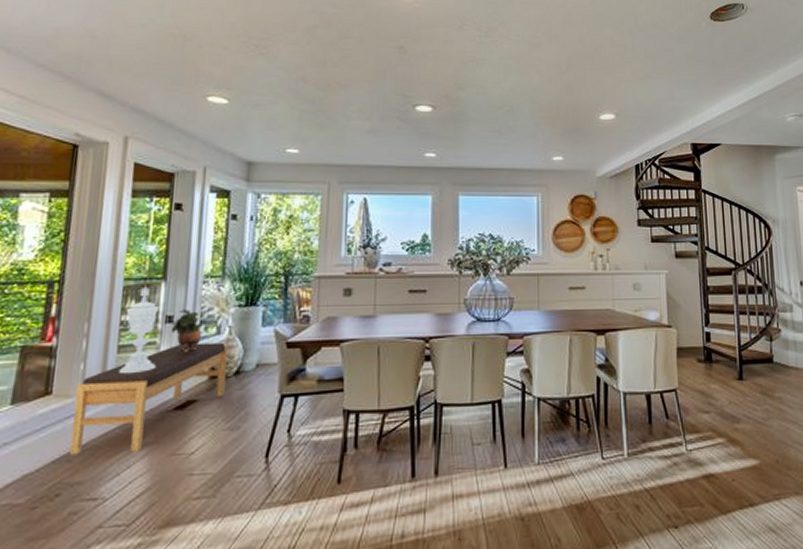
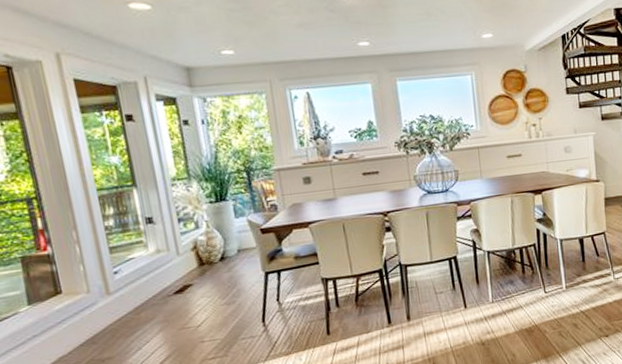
bench: present [70,342,228,455] -> none [81,235,215,339]
decorative urn: present [119,285,160,375] -> none [106,192,149,271]
potted plant: present [171,309,202,353] -> none [153,210,183,247]

